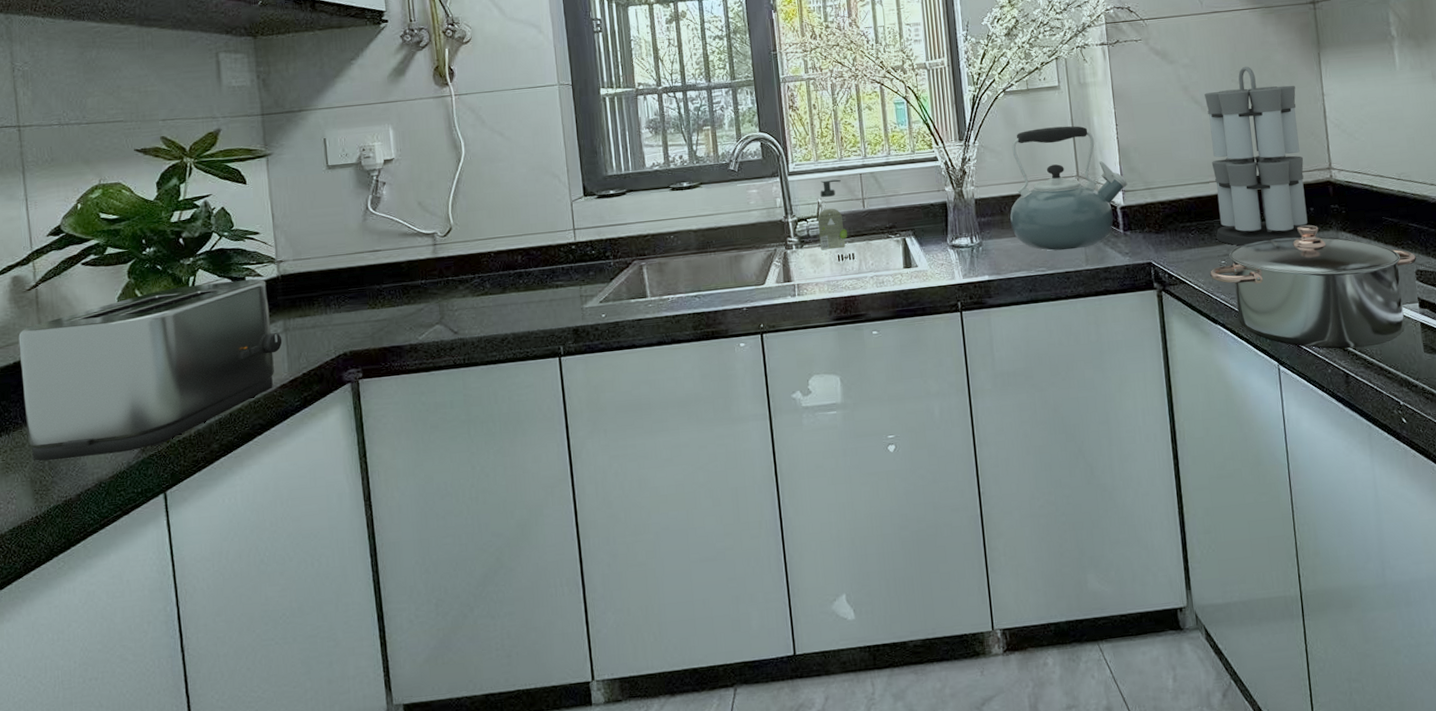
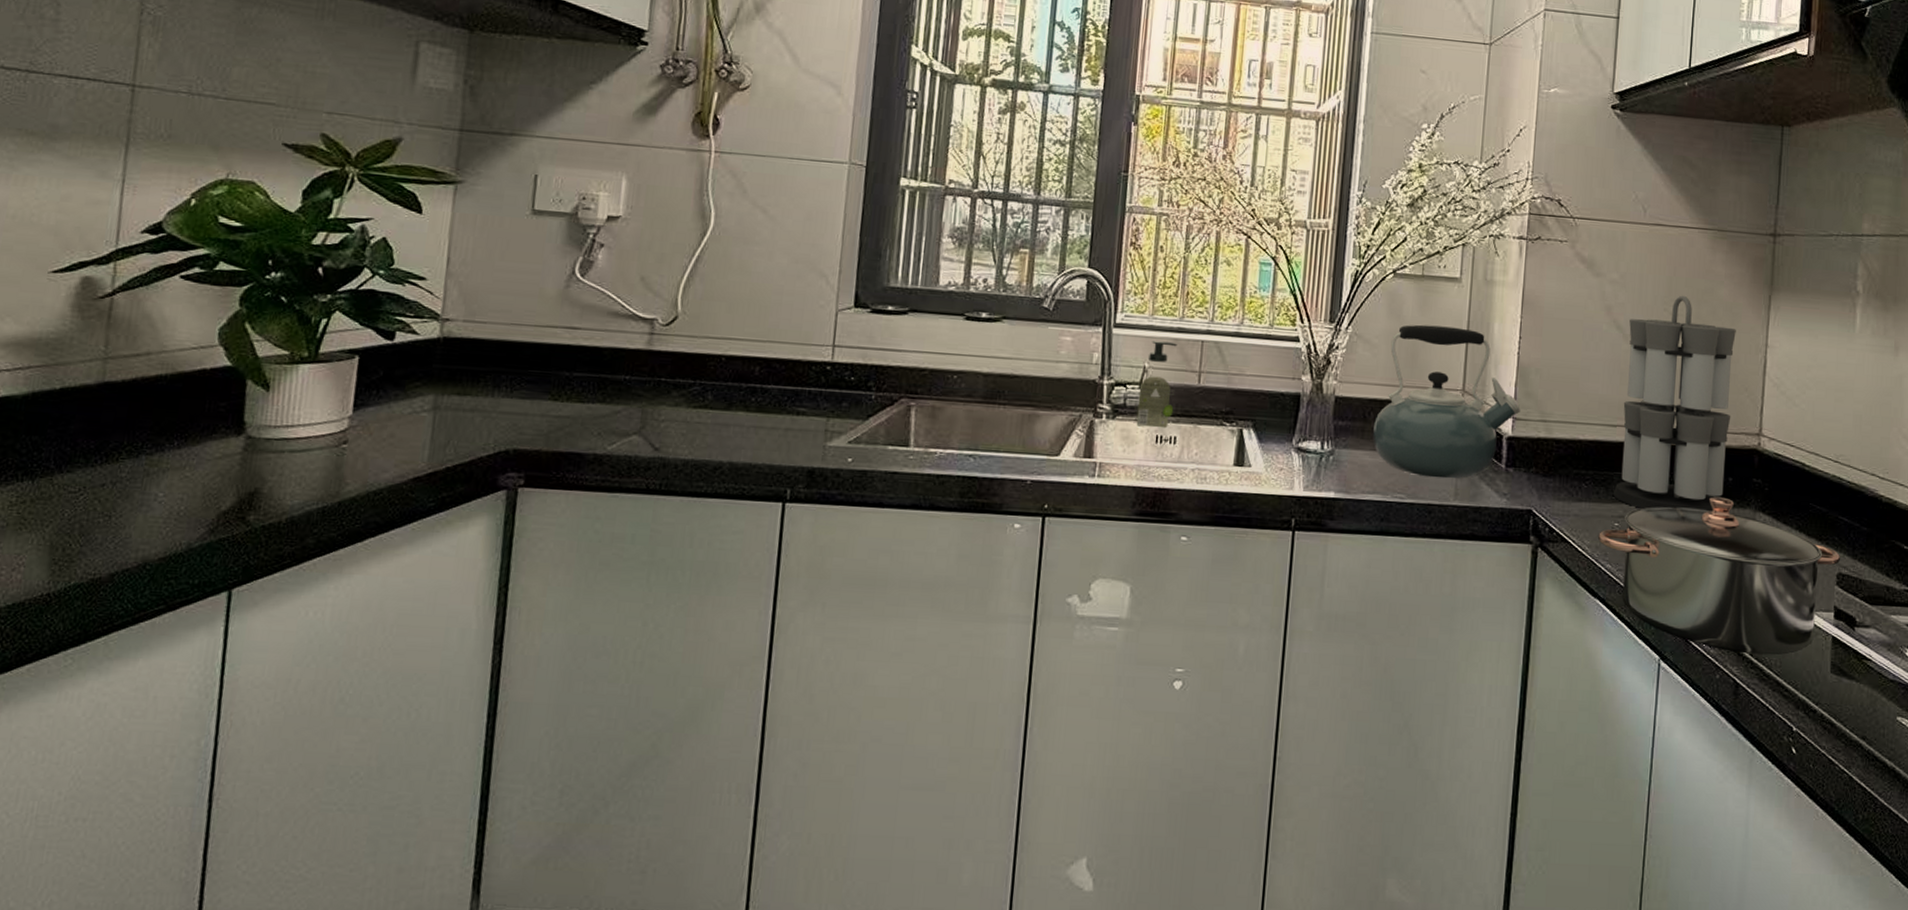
toaster: present [18,279,282,461] -> none [56,328,428,529]

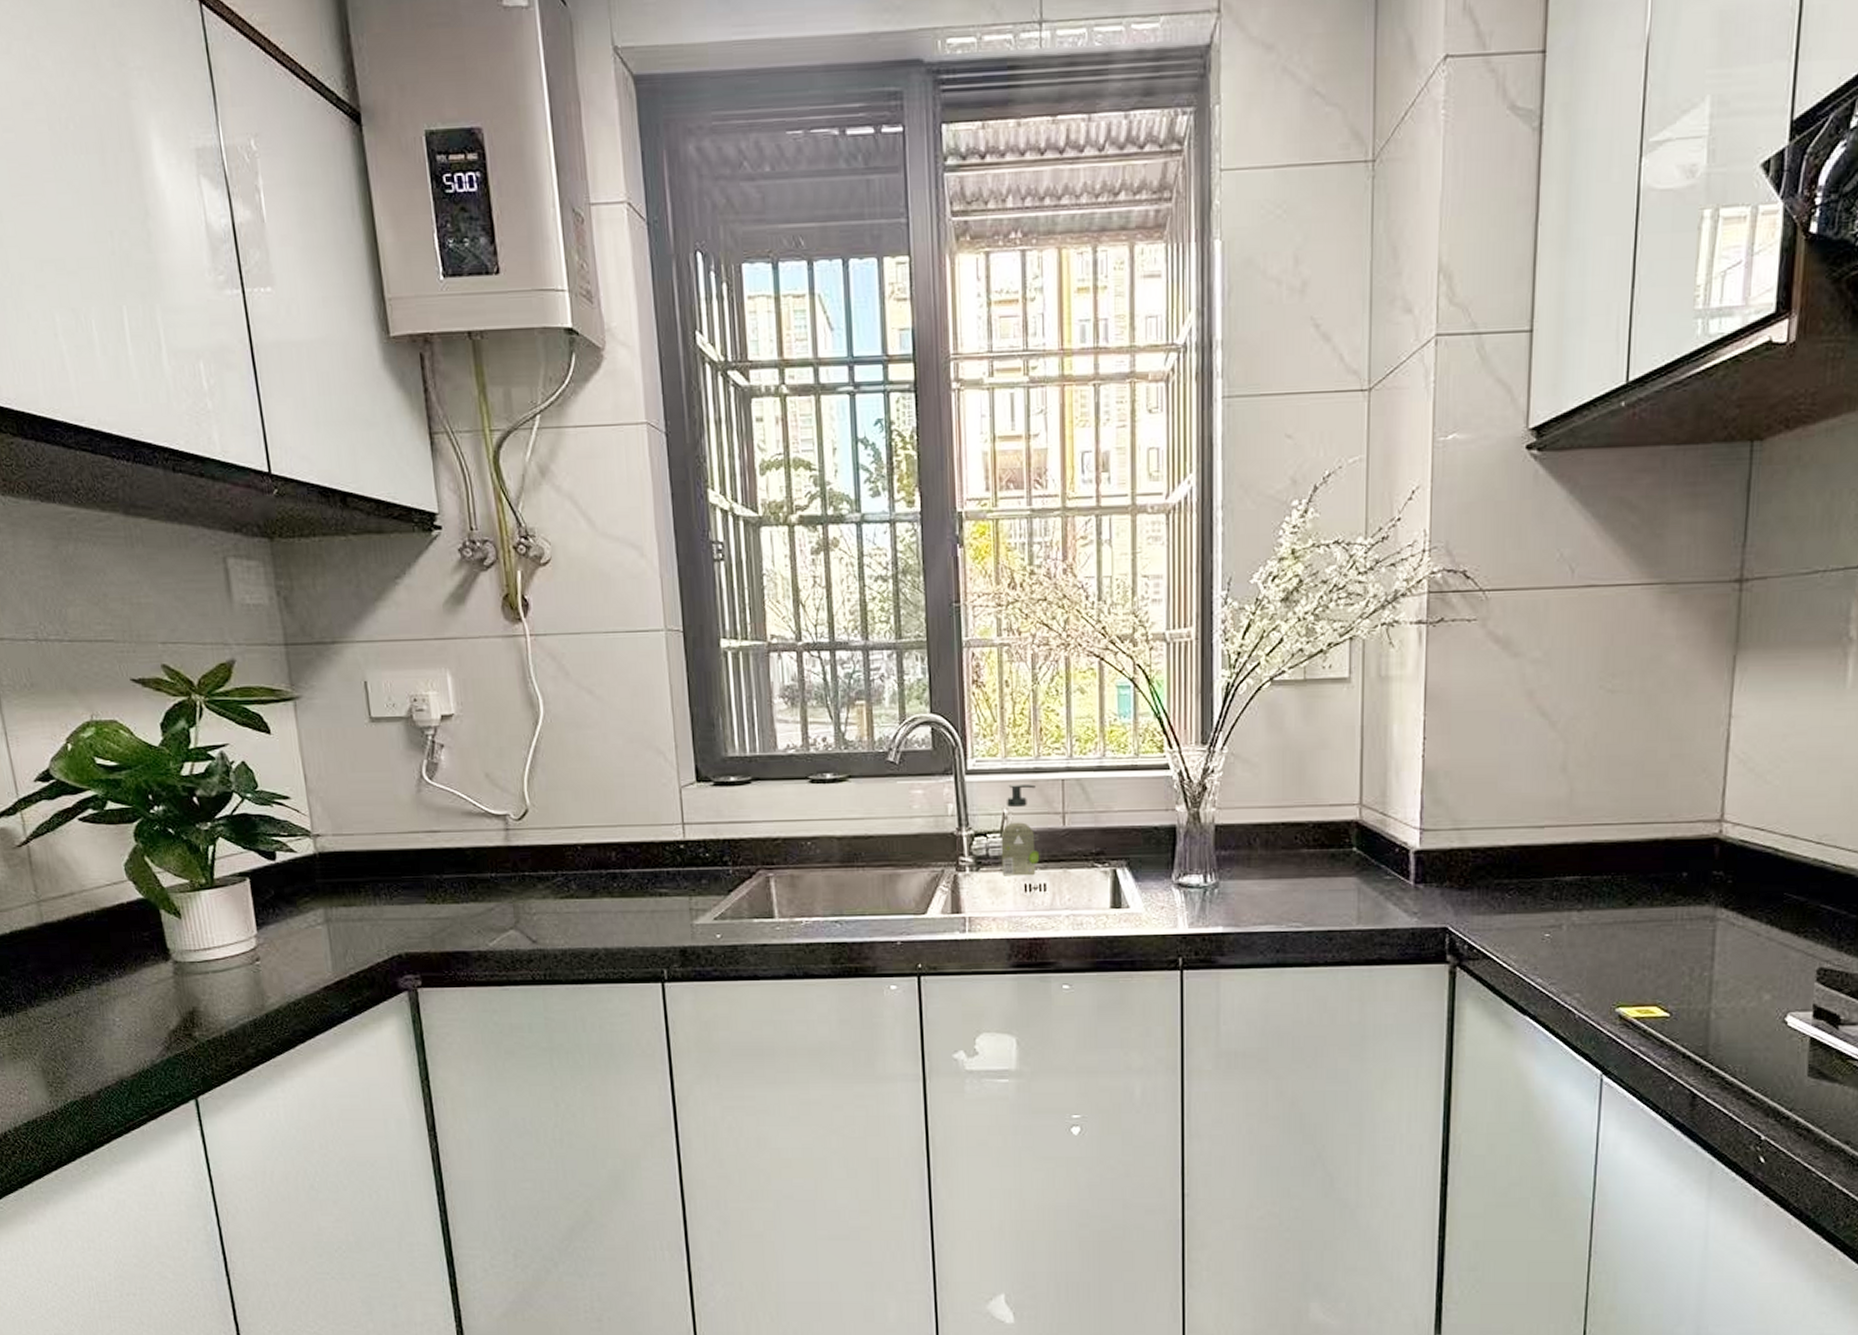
kettle: present [1372,324,1521,479] -> none [1259,734,1429,902]
cooking pot: present [1597,496,1841,655] -> none [1525,895,1823,1062]
spice rack: present [1612,295,1736,512] -> none [1541,667,1691,915]

